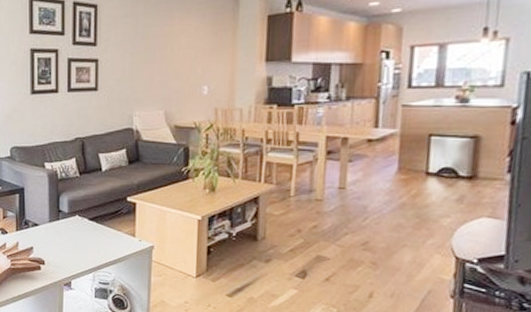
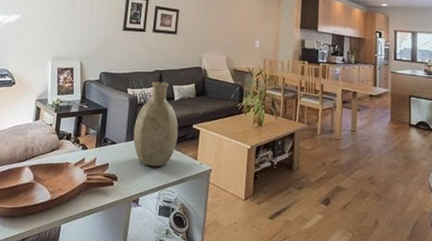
decorative vase: none [57,151,111,247] -> present [133,81,179,167]

